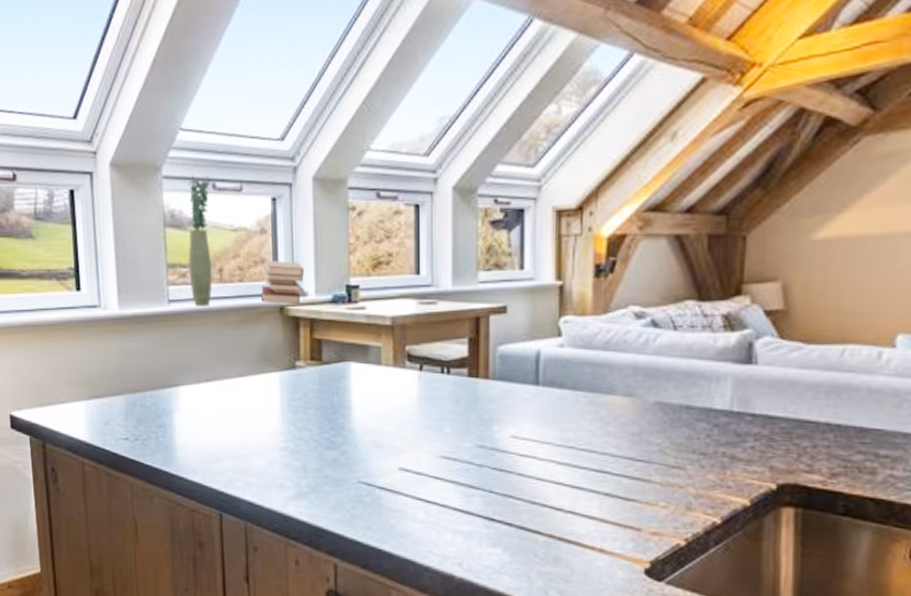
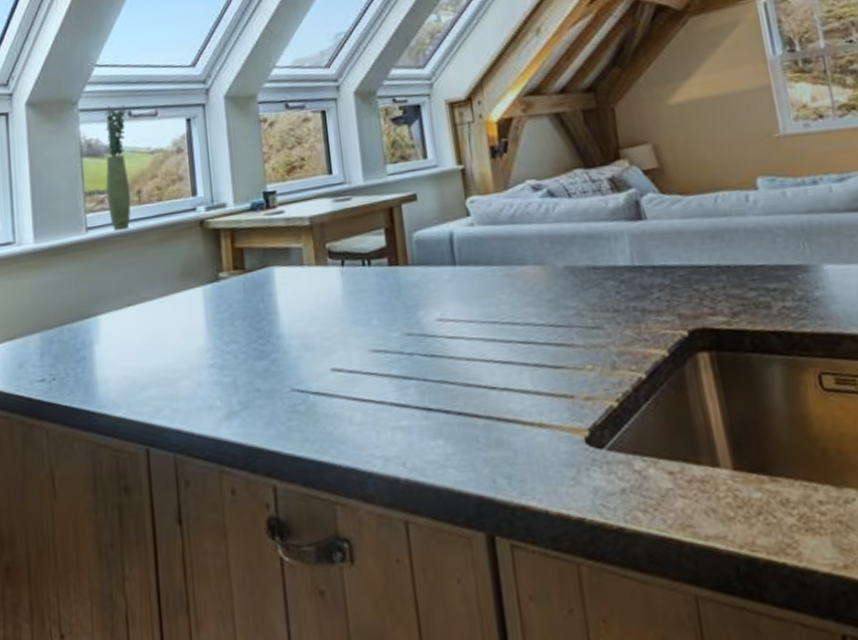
books: present [261,260,304,304] -> none [180,175,223,219]

